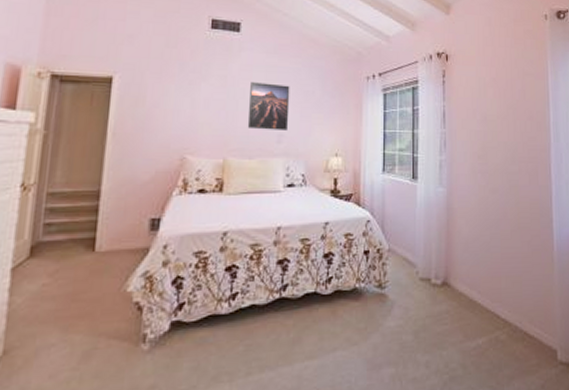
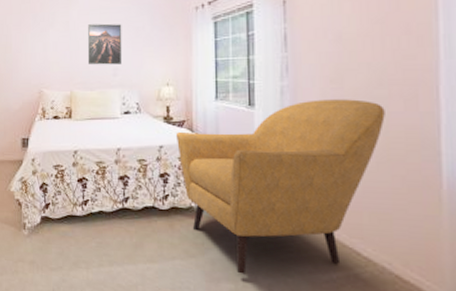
armchair: none [342,174,517,355] -> present [175,99,385,275]

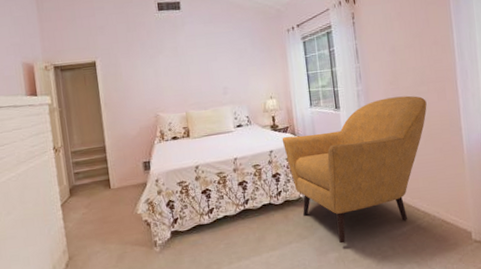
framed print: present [87,23,123,65] -> none [196,47,230,86]

